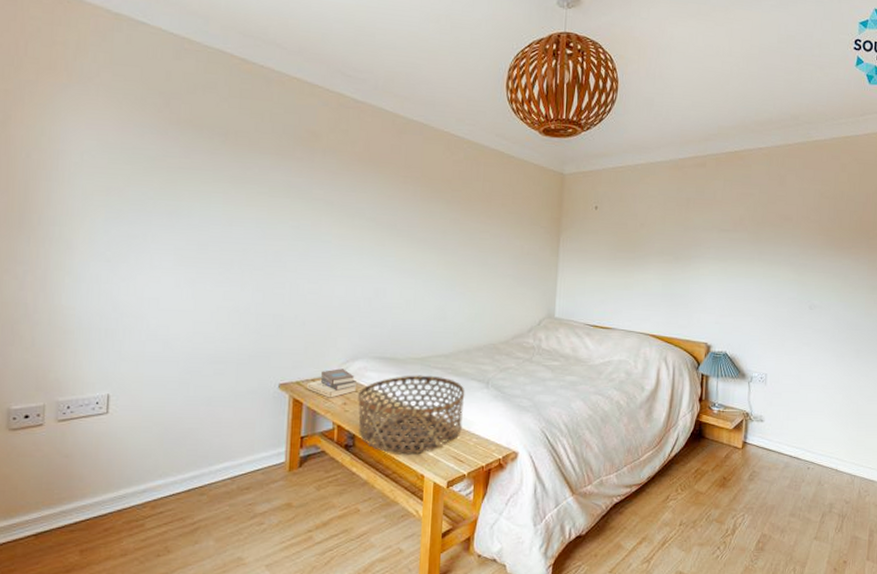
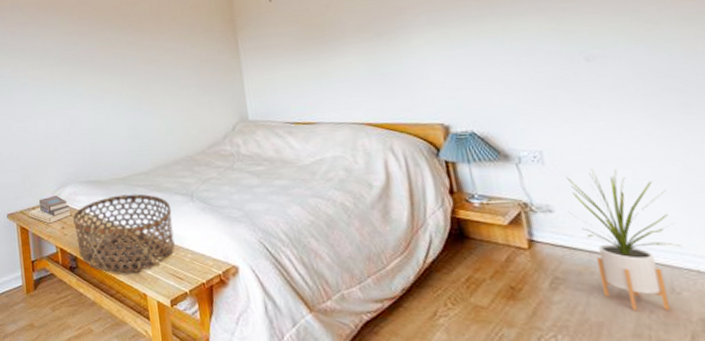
house plant: none [773,391,833,498] -> present [566,168,683,311]

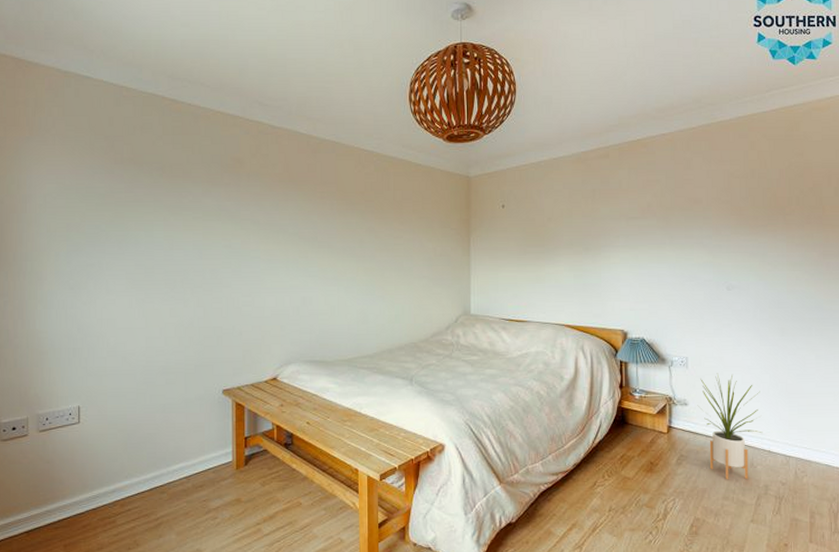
books: present [29,195,72,224] -> none [247,373,292,401]
basket: present [73,194,175,273] -> none [293,375,391,450]

